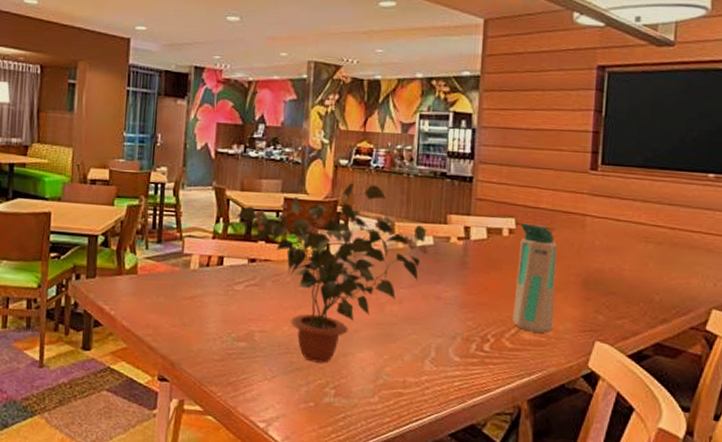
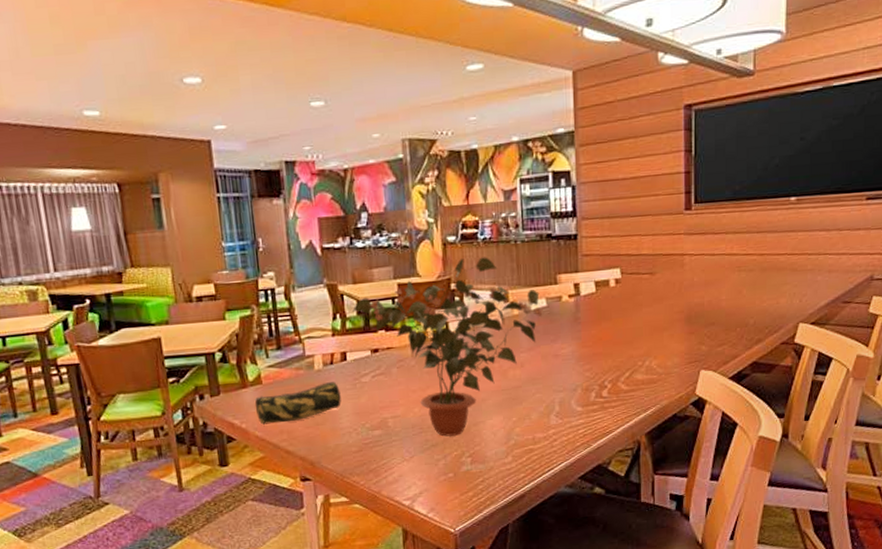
pencil case: none [126,284,212,317] -> present [254,382,342,425]
water bottle: present [512,224,557,333] -> none [625,270,663,372]

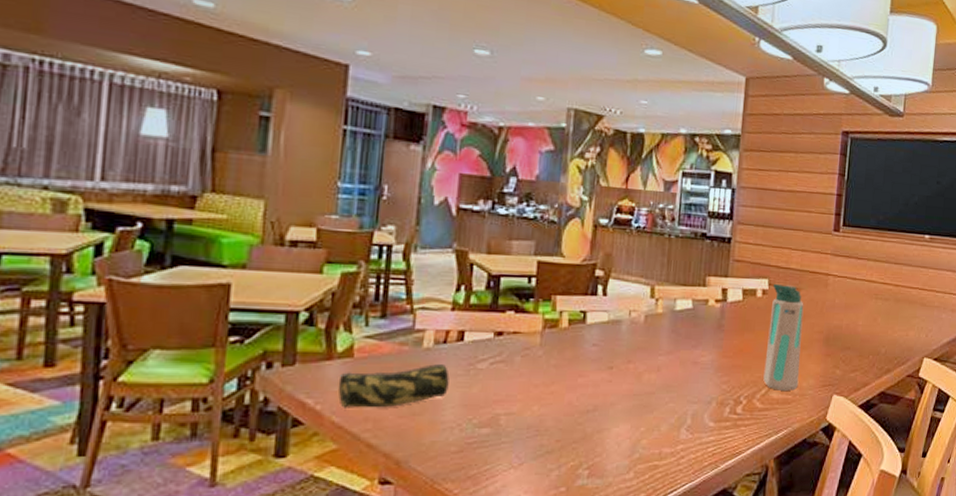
potted plant: present [353,257,543,437] -> none [481,245,688,443]
water bottle: none [625,270,663,372] -> present [763,284,804,391]

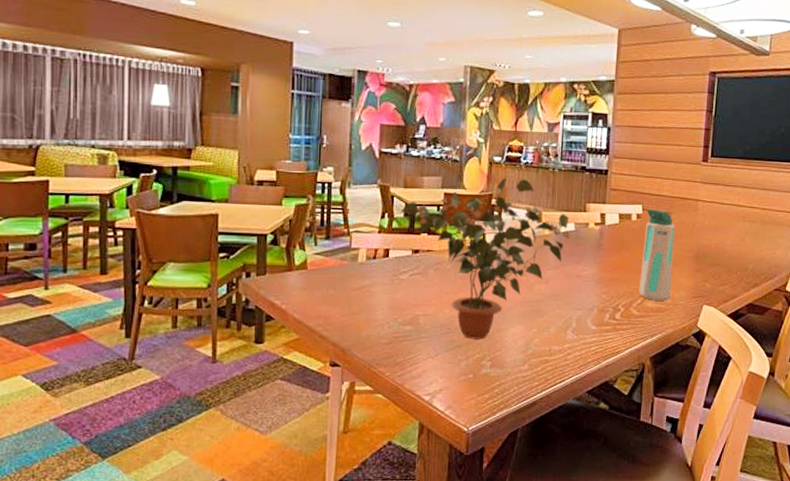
pencil case: present [338,364,450,408] -> none [297,275,379,308]
potted plant: none [481,245,688,443] -> present [400,178,571,339]

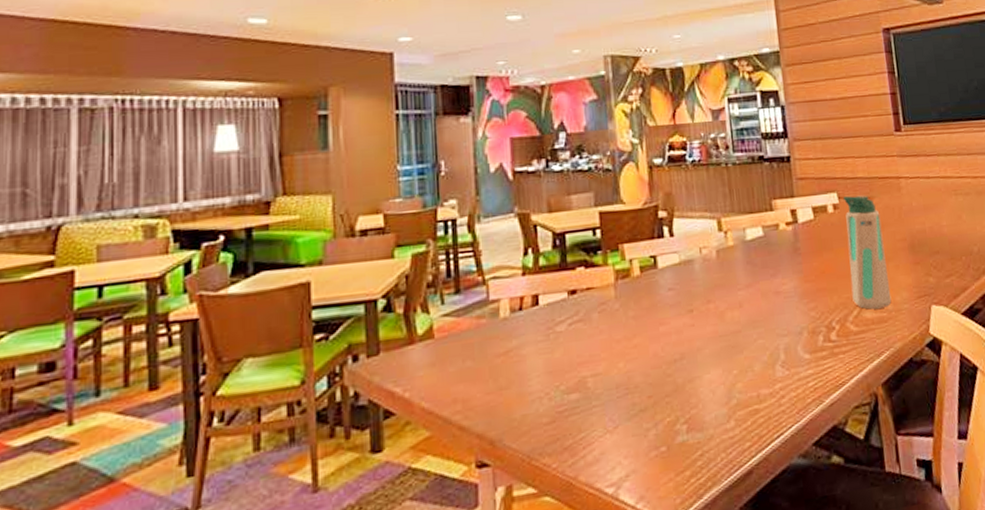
potted plant: present [400,178,571,339] -> none [547,181,760,398]

